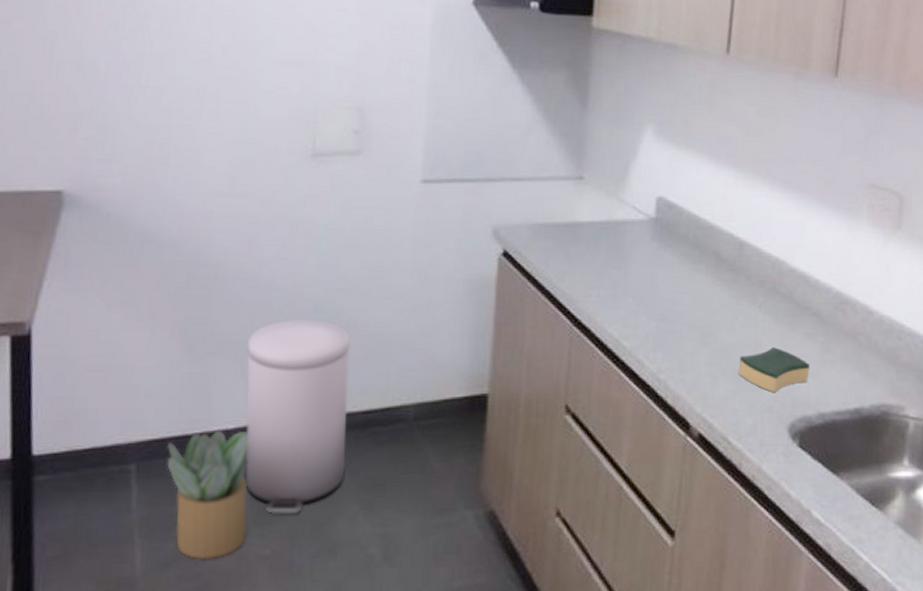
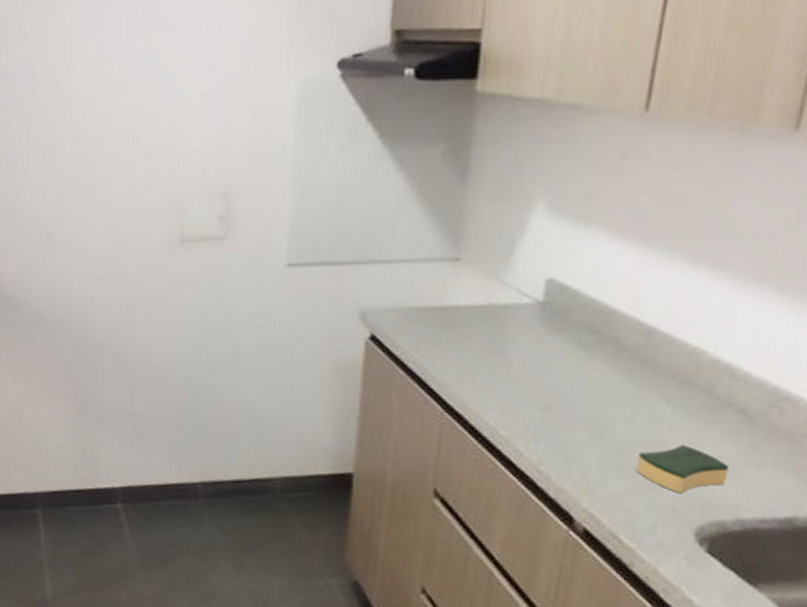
potted plant: present [166,429,249,560] -> none [65,486,133,594]
pedal bin: present [245,319,350,515] -> none [128,394,220,564]

